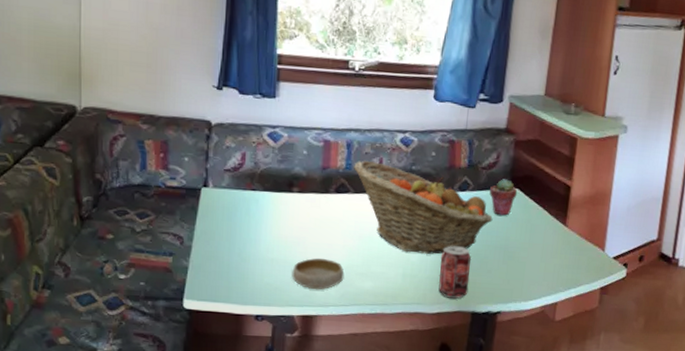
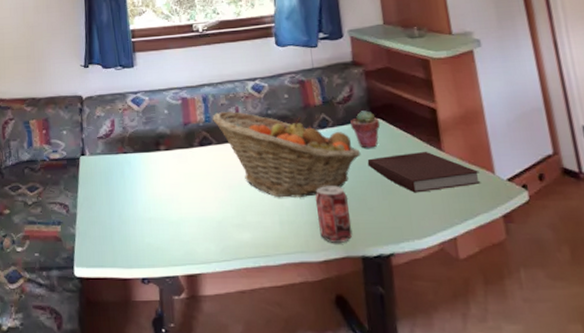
bowl: present [292,258,345,290] -> none [170,213,221,247]
notebook: none [496,224,592,261] -> present [367,151,481,193]

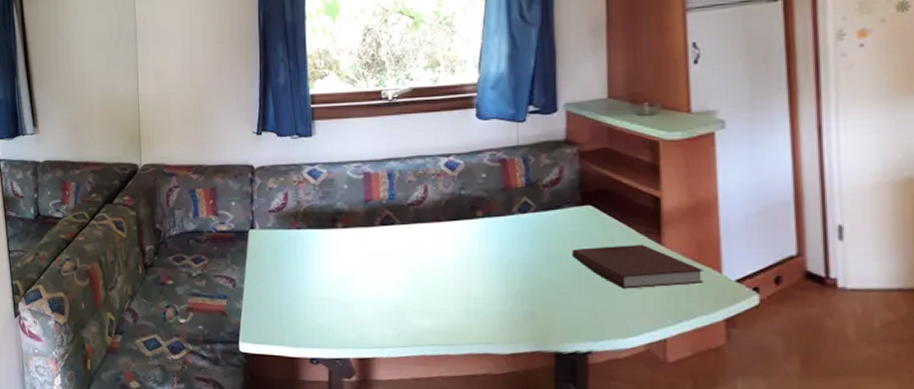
fruit basket: present [212,111,361,198] -> none [397,189,565,286]
beverage can: present [315,185,353,243] -> none [507,275,547,337]
potted succulent: present [349,110,381,148] -> none [555,196,592,237]

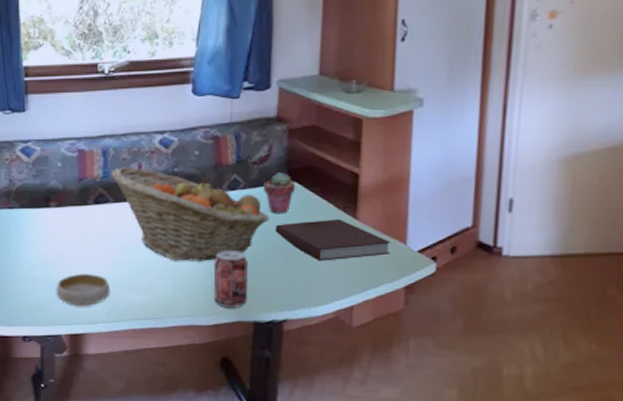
bowl: none [343,296,400,330] -> present [56,274,111,307]
fruit basket: none [397,189,565,286] -> present [112,166,270,261]
beverage can: none [507,275,547,337] -> present [213,251,249,308]
potted succulent: none [555,196,592,237] -> present [262,173,296,213]

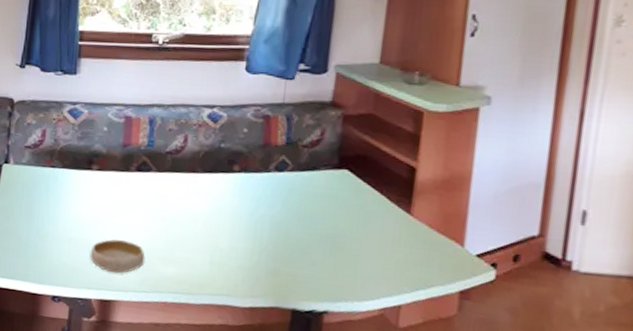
fruit basket: present [112,166,270,261] -> none [156,137,317,241]
beverage can: present [213,251,249,308] -> none [251,232,291,293]
potted succulent: present [262,173,296,213] -> none [311,158,347,200]
notebook: present [275,218,391,261] -> none [321,211,447,256]

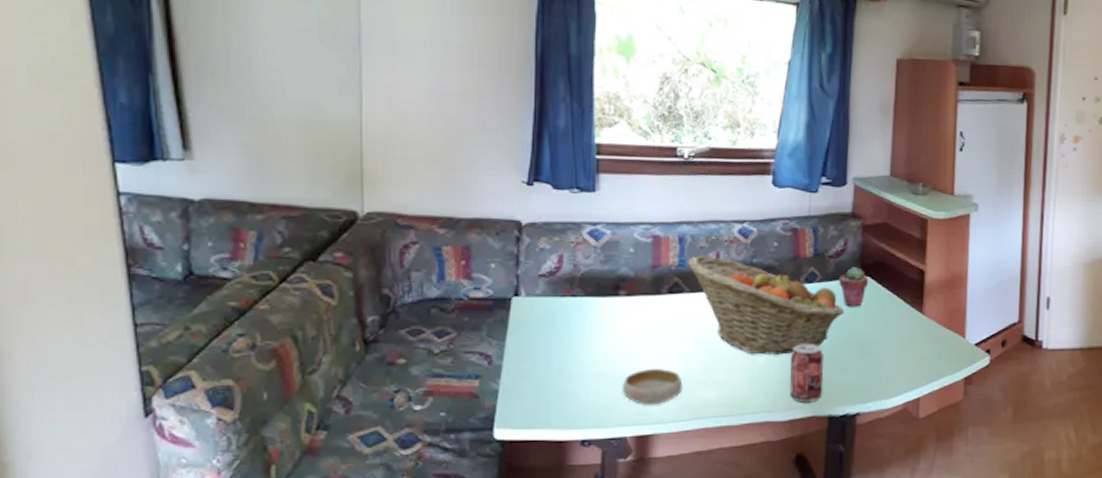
fruit basket: none [156,137,317,241] -> present [688,255,845,355]
beverage can: none [251,232,291,293] -> present [789,344,824,402]
potted succulent: none [311,158,347,200] -> present [838,267,869,307]

